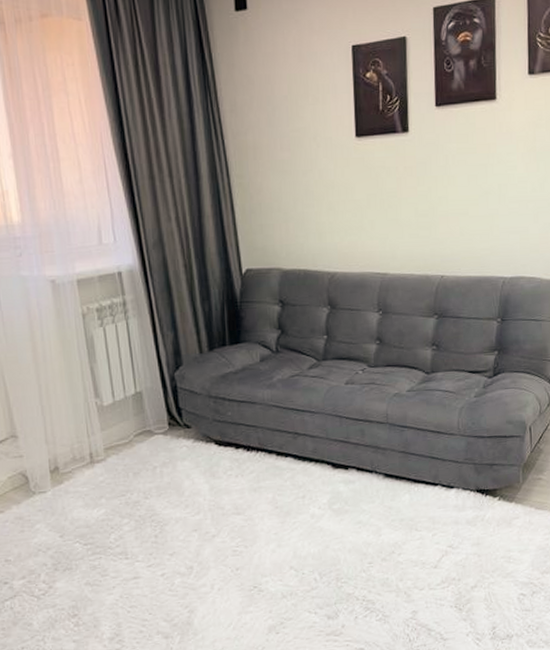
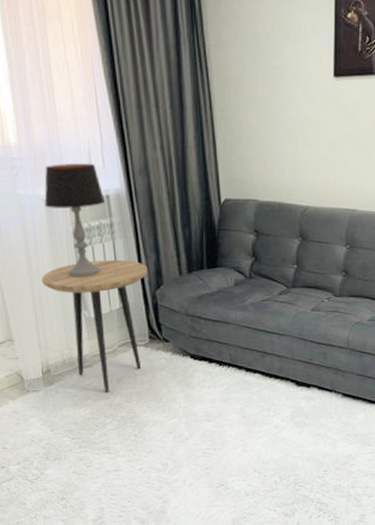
side table: none [48,340,165,490] -> present [42,259,148,394]
table lamp: none [51,239,118,363] -> present [44,163,106,278]

